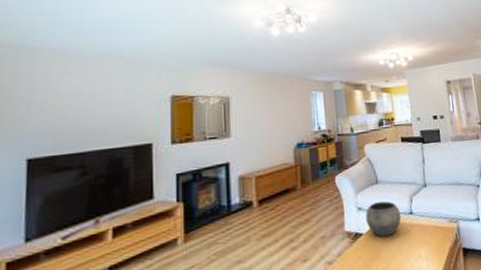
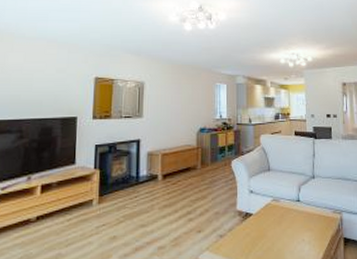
bowl: present [365,201,401,238] -> none [256,188,288,220]

